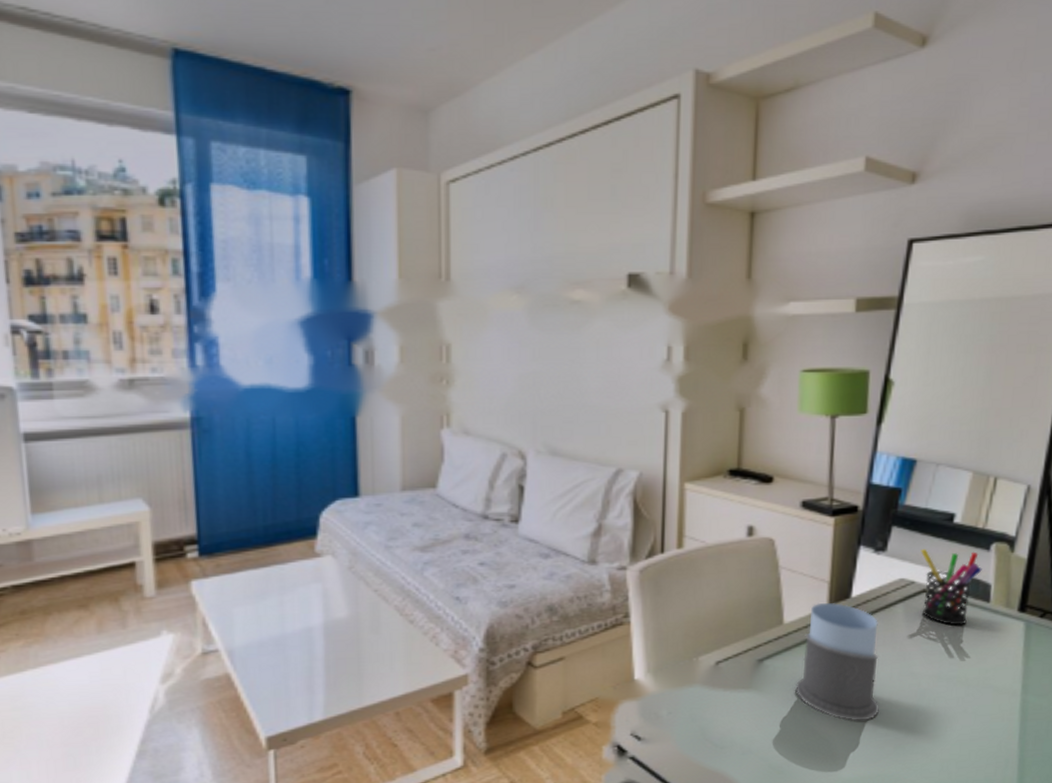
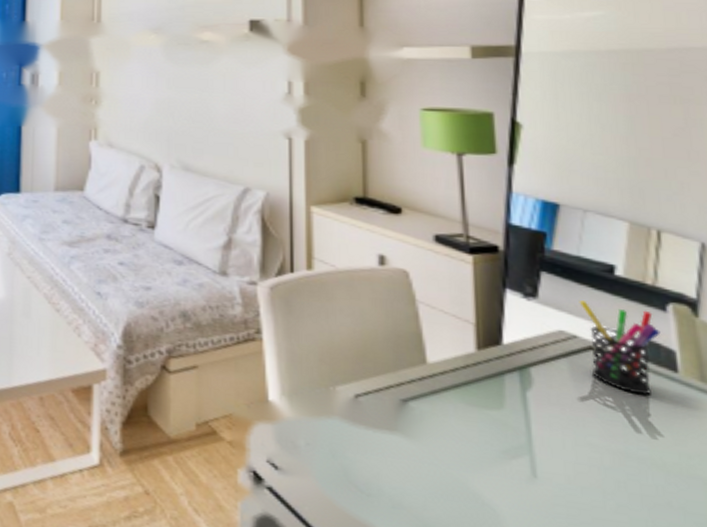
mug: present [795,603,879,722] -> none [448,346,554,494]

